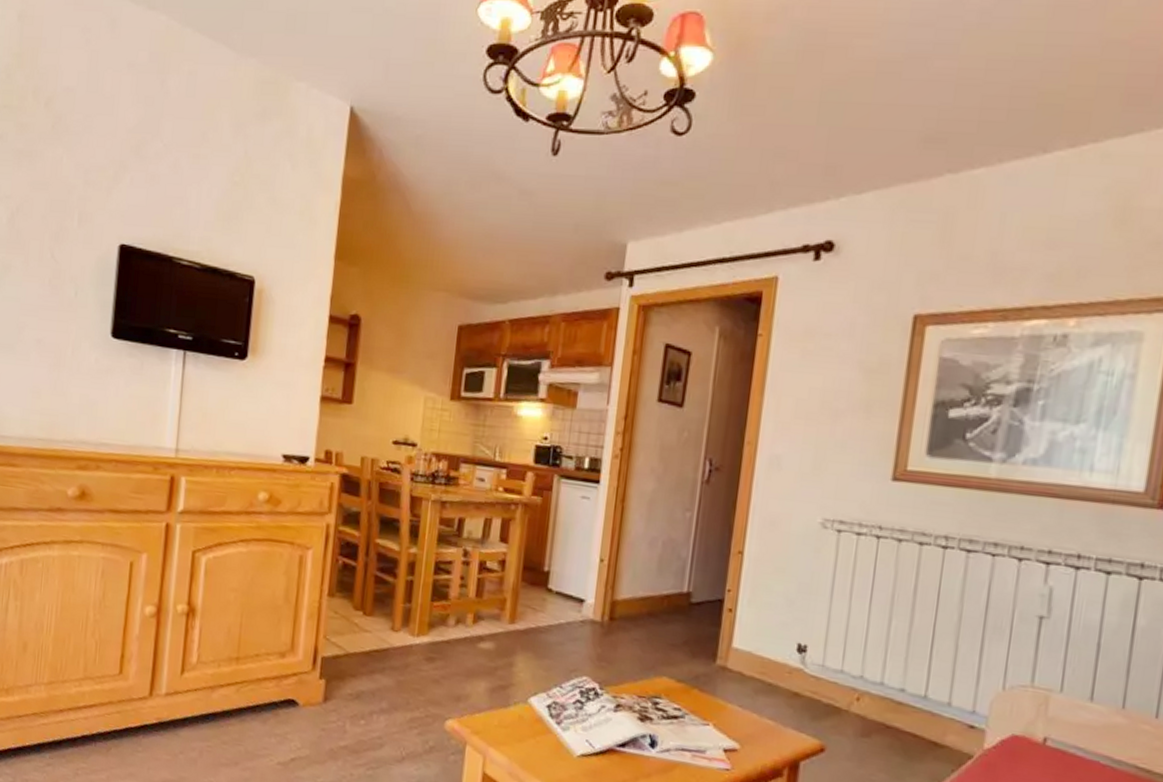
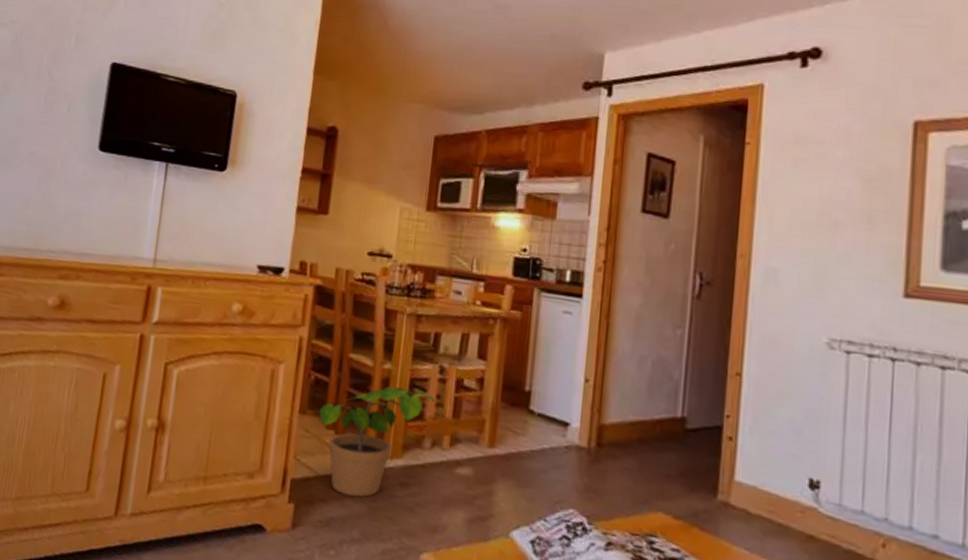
potted plant: none [347,569,463,672] -> present [319,386,439,498]

